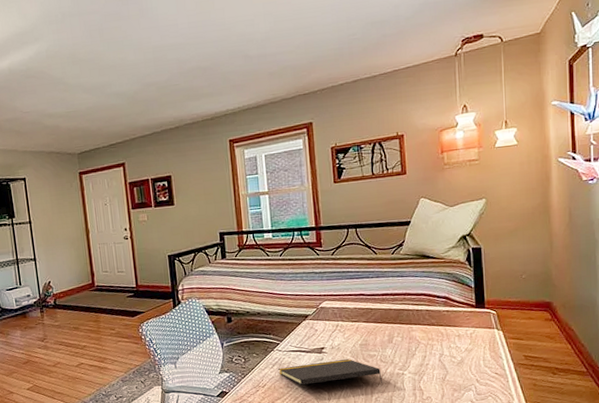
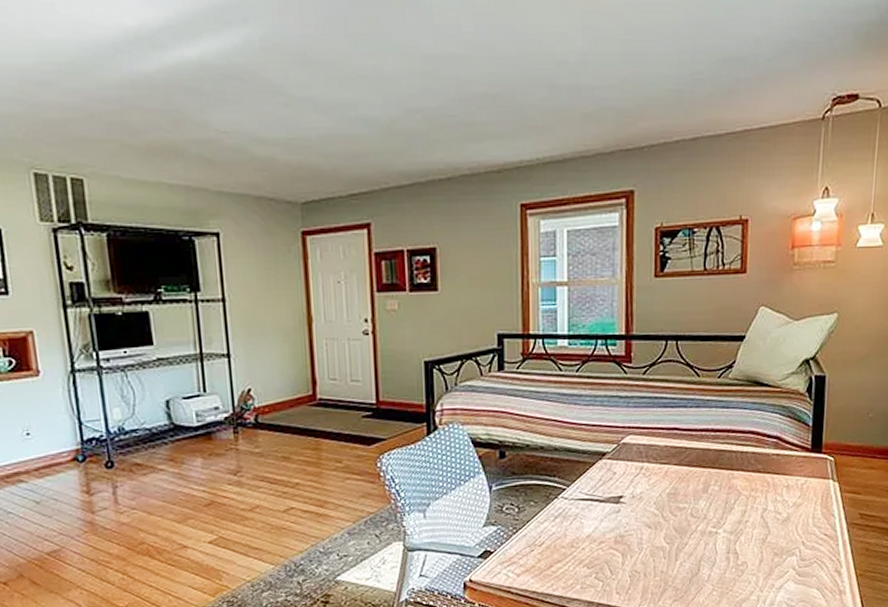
notepad: present [278,359,384,385] -> none [561,512,692,546]

